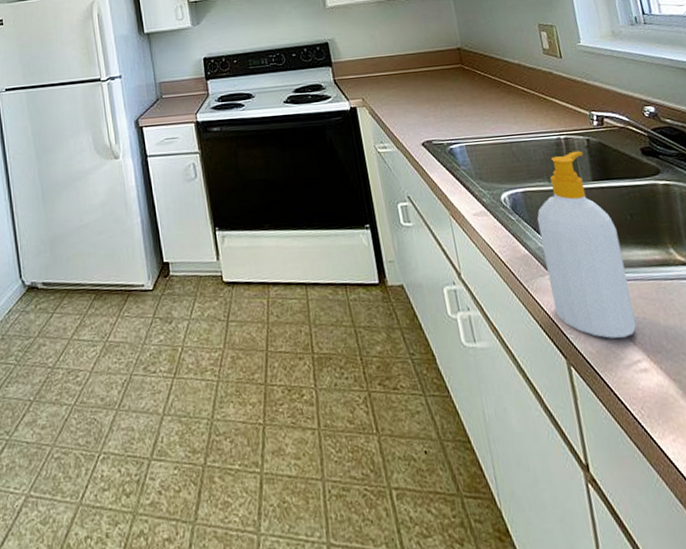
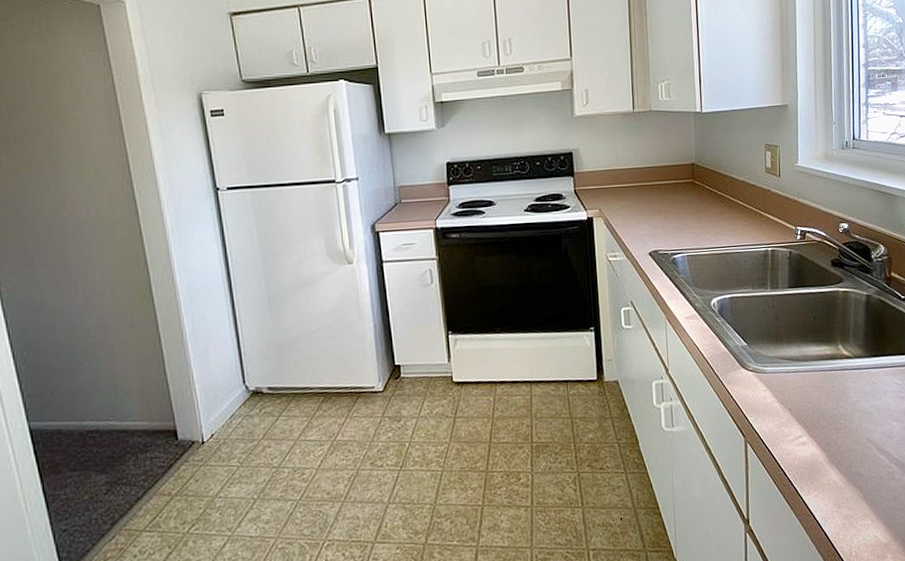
soap bottle: present [537,150,637,339] -> none [738,261,803,420]

